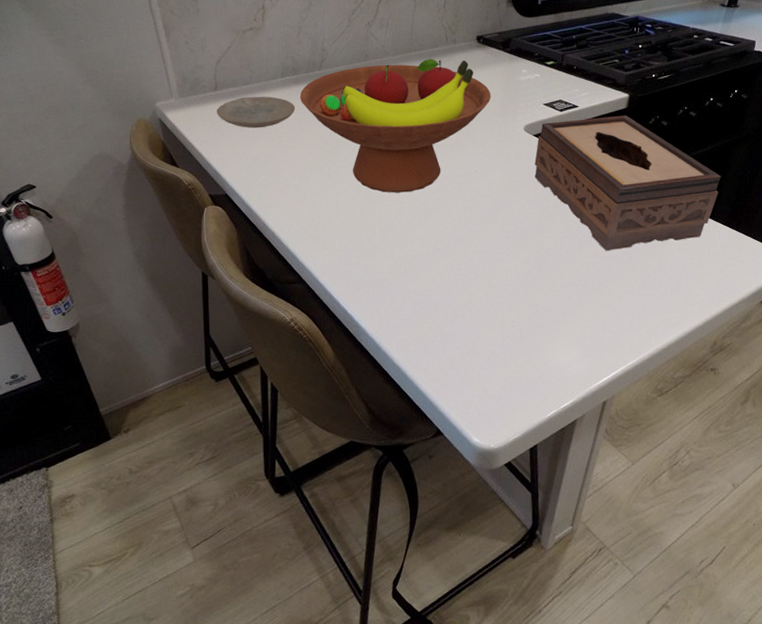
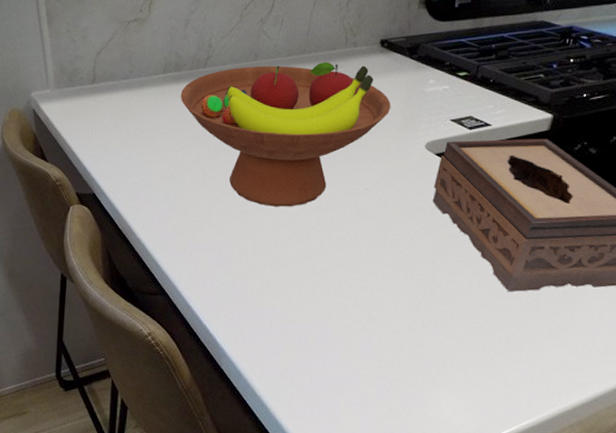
plate: present [217,96,296,129] -> none [92,92,175,126]

